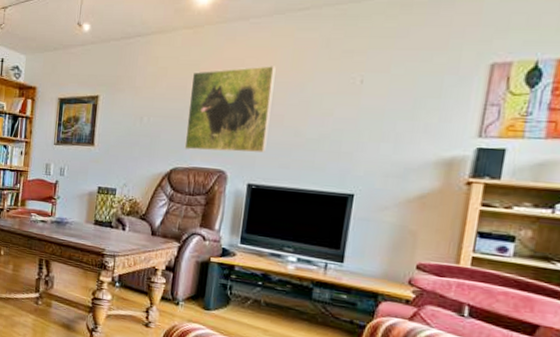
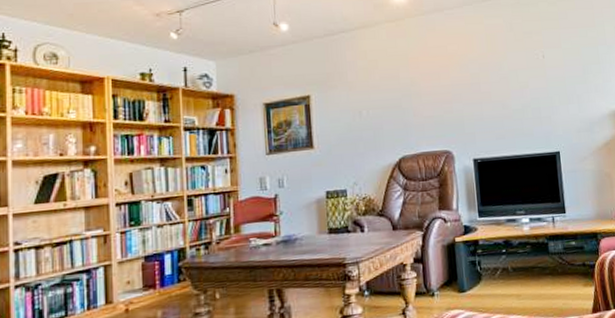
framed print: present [184,66,276,153] -> none [402,50,482,136]

